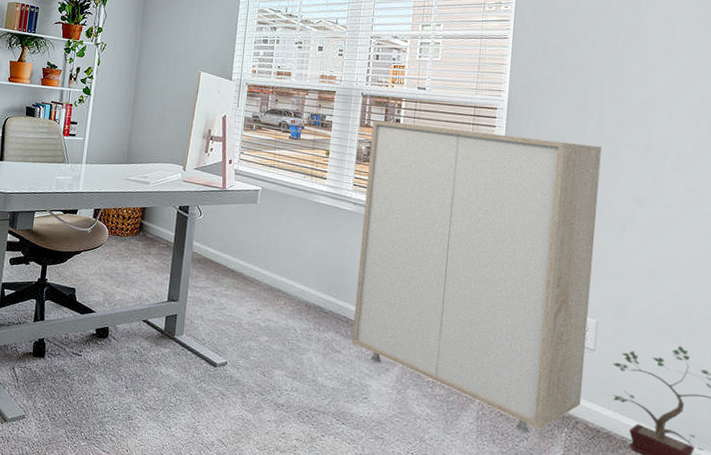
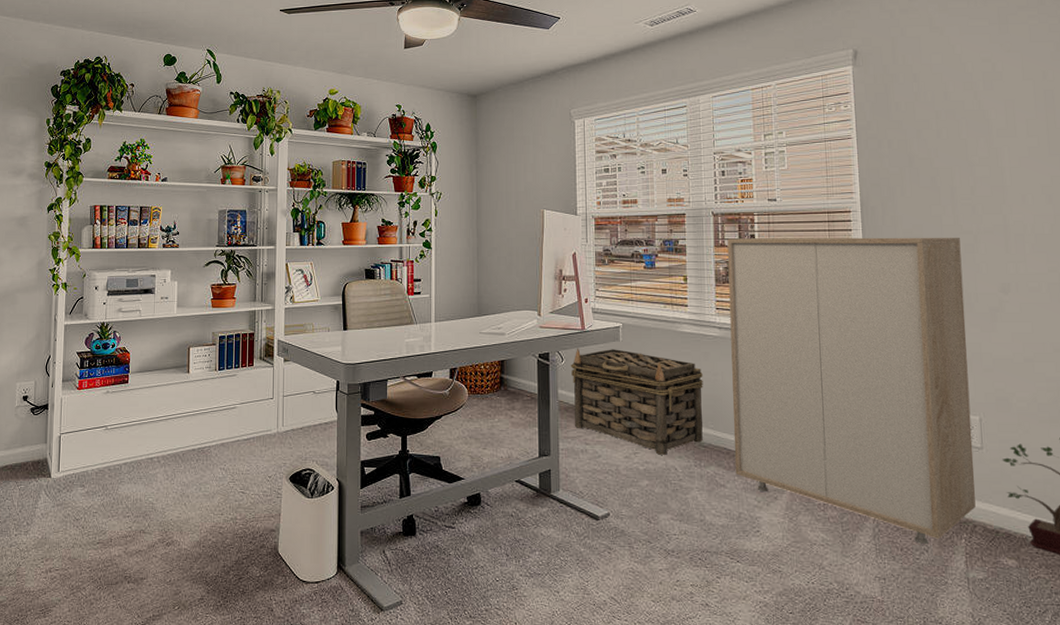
basket: none [205,205,333,316] -> present [570,348,703,455]

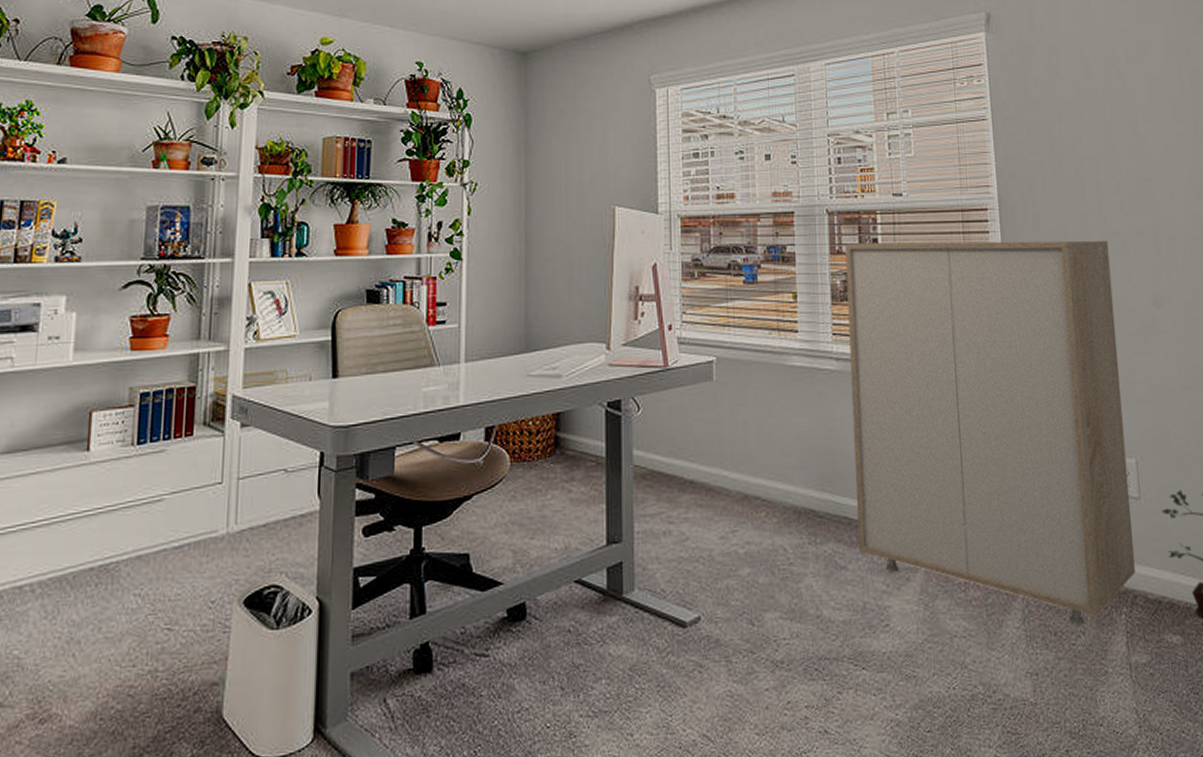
basket: present [570,348,703,455] -> none [649,391,819,532]

